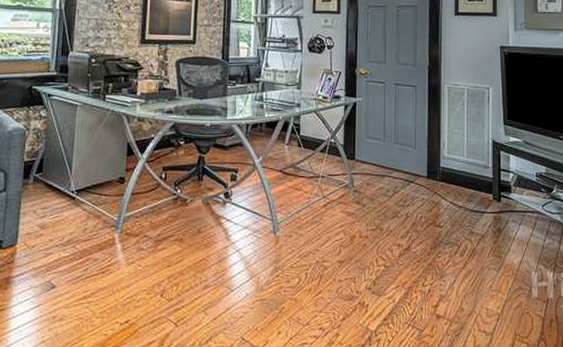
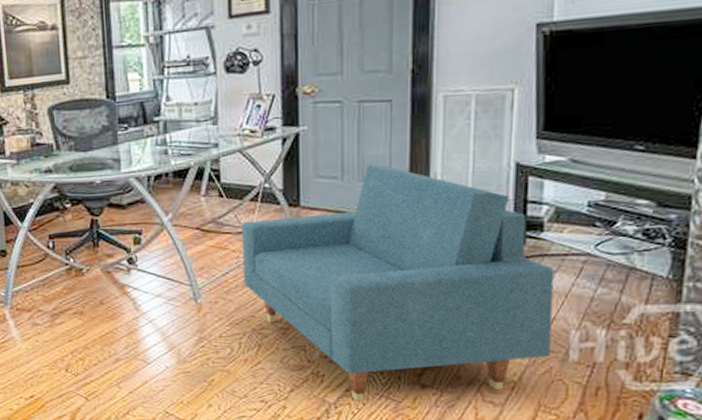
armchair: none [312,131,520,330] -> present [242,164,555,401]

